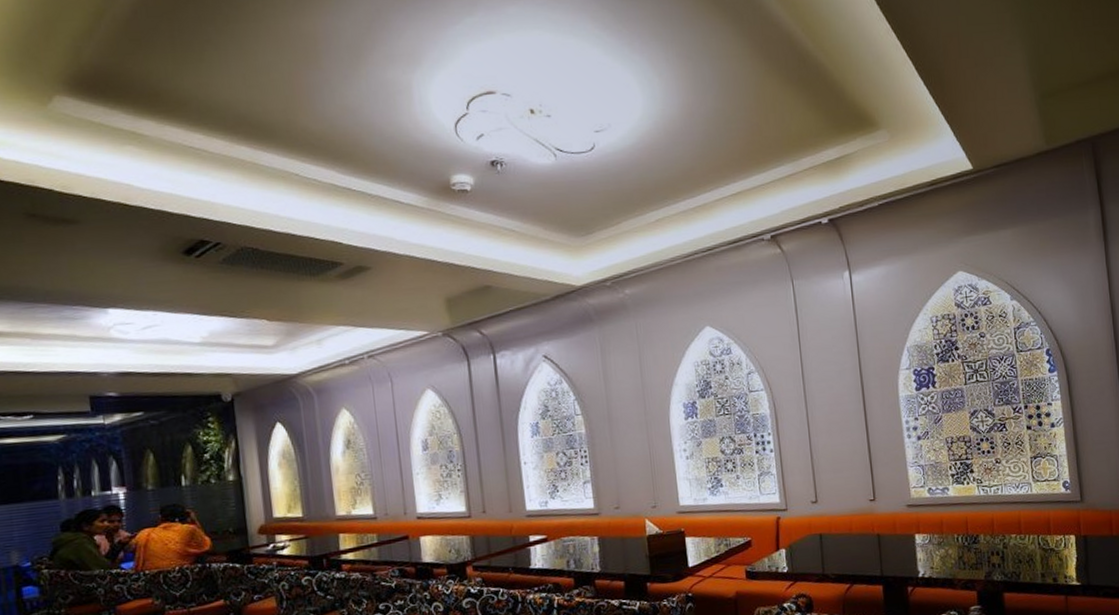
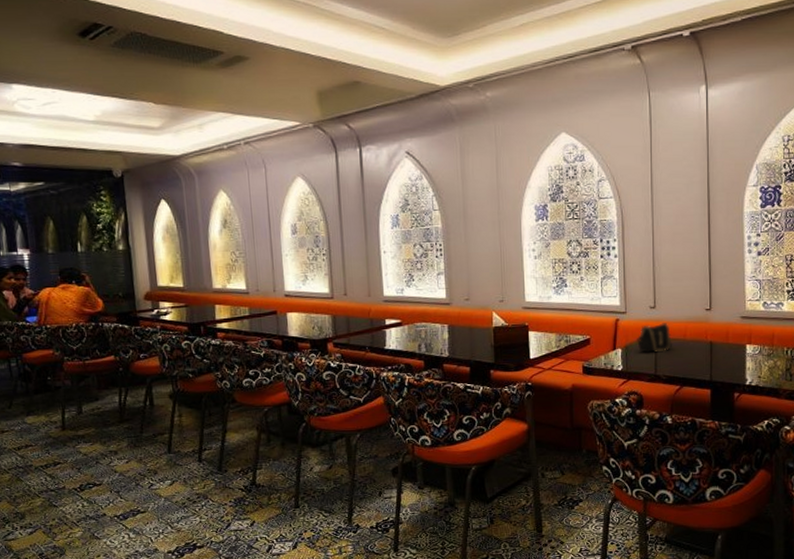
handbag: none [801,517,838,551] -> present [637,323,672,352]

